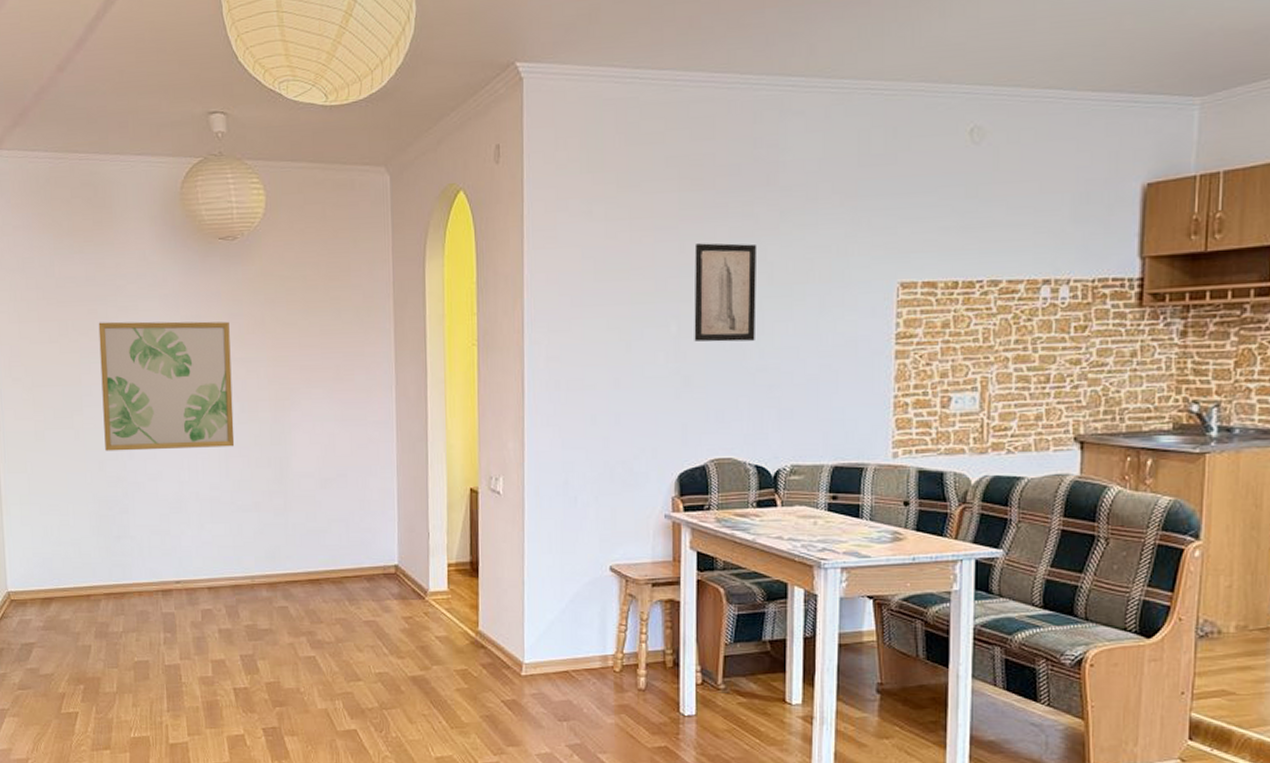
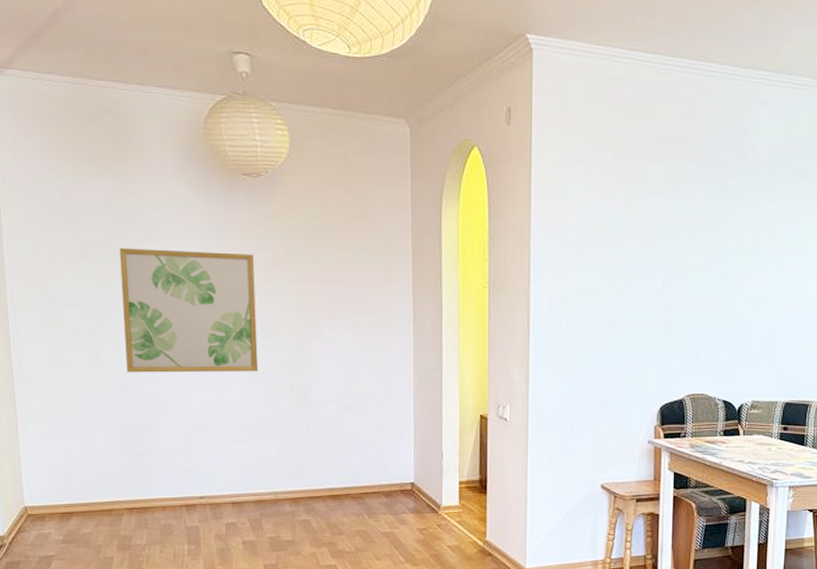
wall art: present [694,243,757,342] -> none [676,209,730,295]

